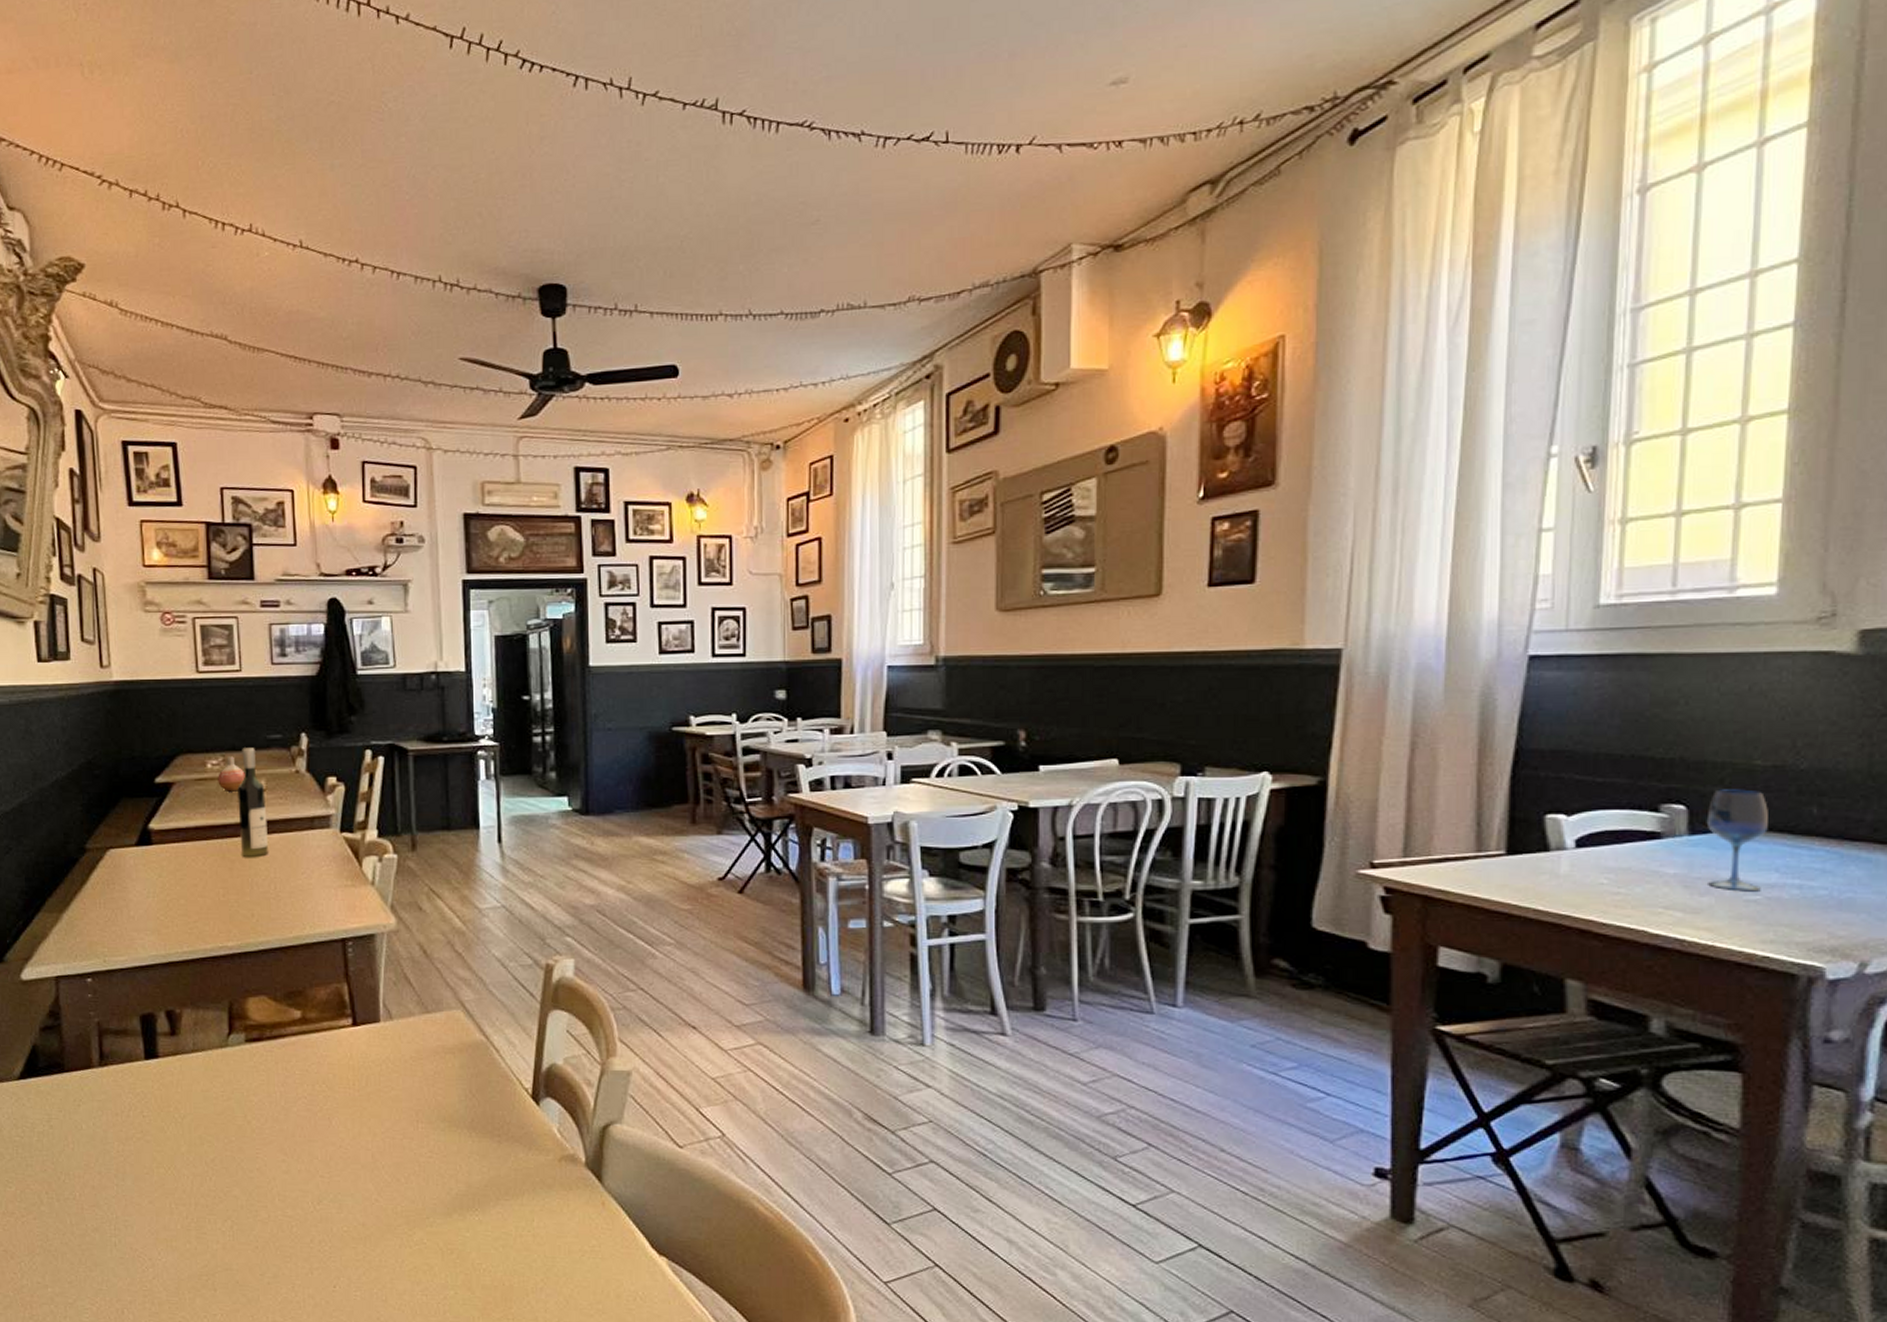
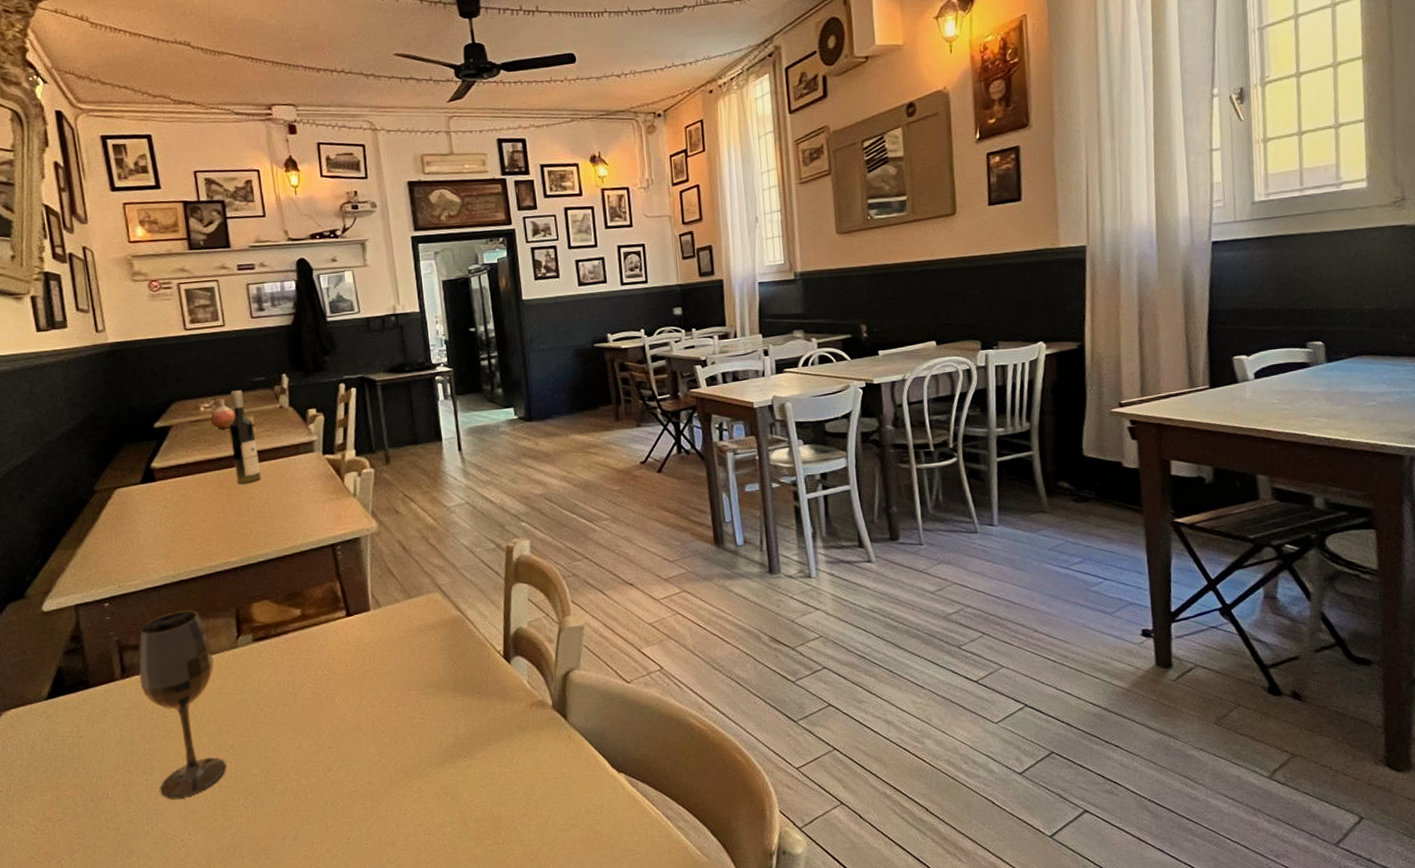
wine glass: none [118,997,205,1212] -> present [138,610,227,799]
wineglass: present [1706,789,1770,892] -> none [1337,327,1377,400]

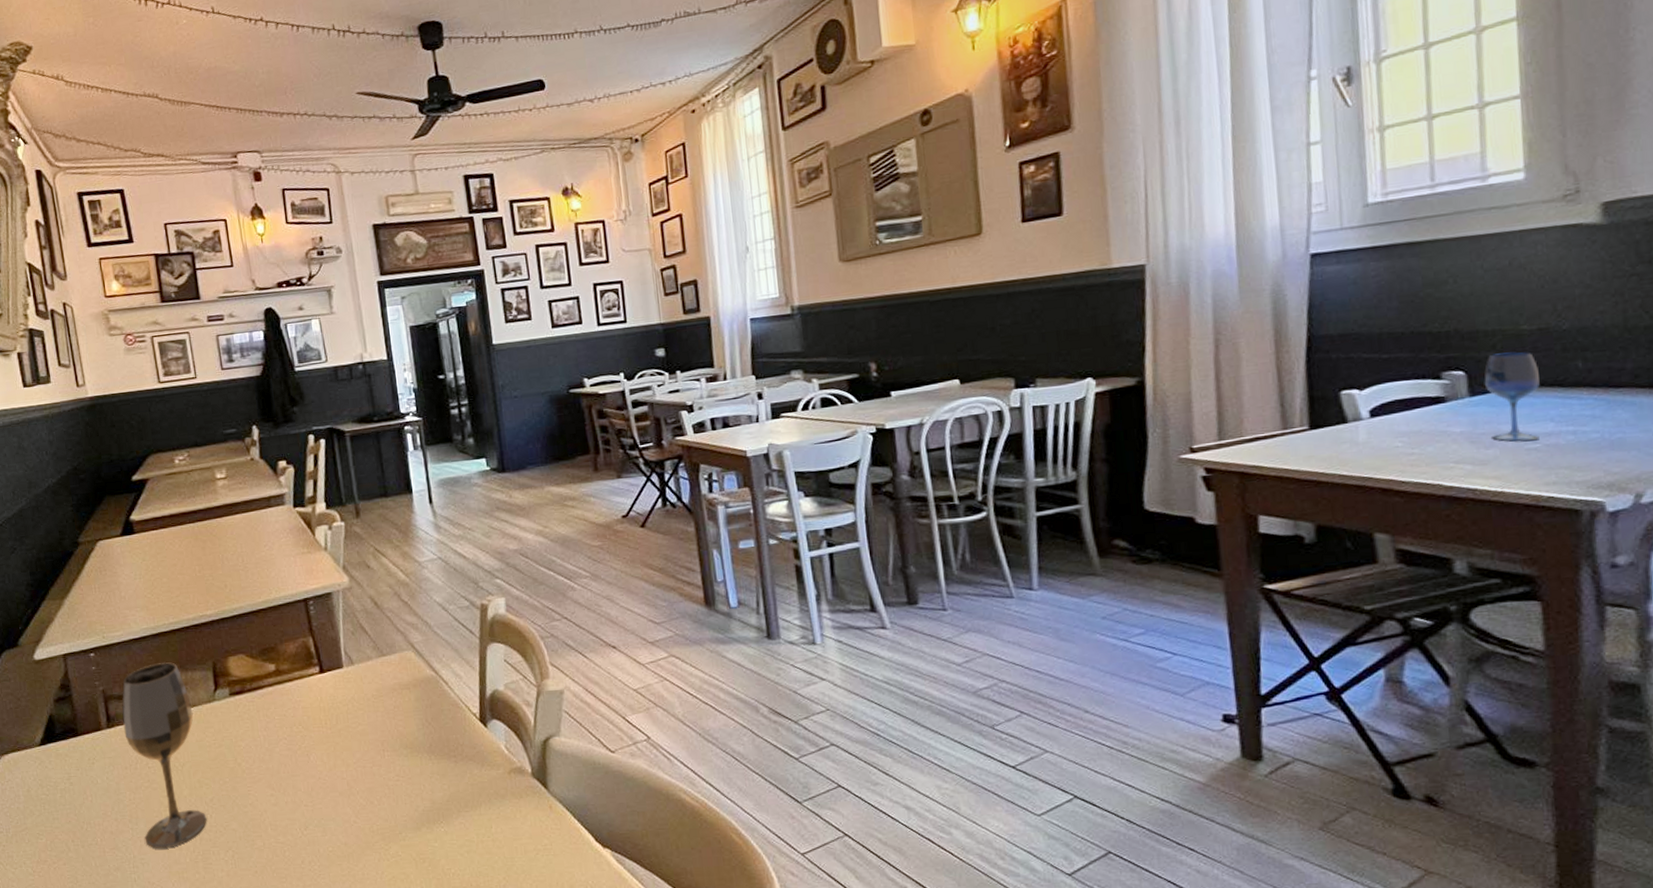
vase: present [211,399,235,430] -> none [185,451,208,482]
bottle: present [229,390,261,485] -> none [203,442,234,538]
wineglass: none [1337,327,1377,400] -> present [1484,352,1541,442]

